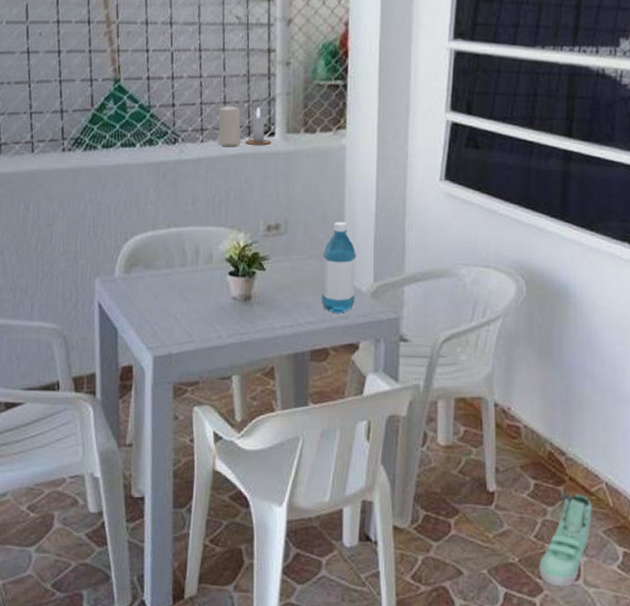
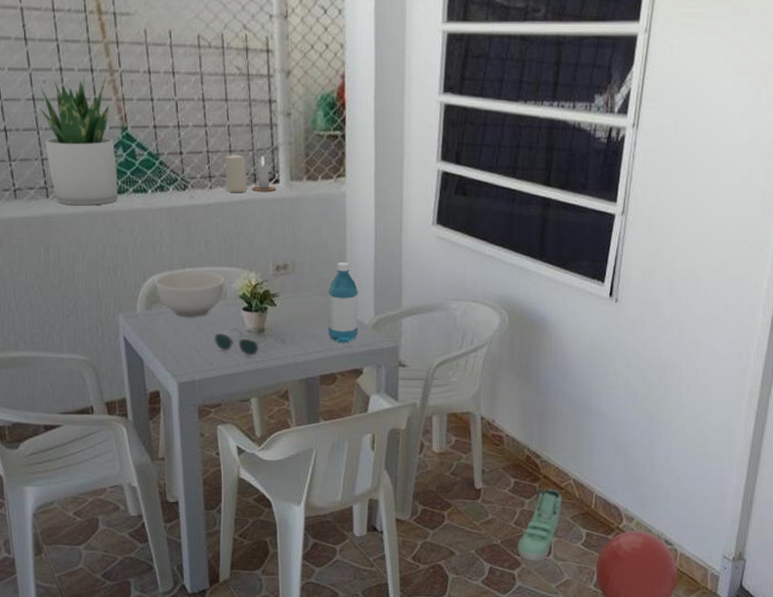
planter: none [32,27,106,161] -> present [39,75,118,206]
bowl: none [136,231,210,283] -> present [154,271,224,318]
sunglasses: none [194,293,275,327] -> present [213,327,287,356]

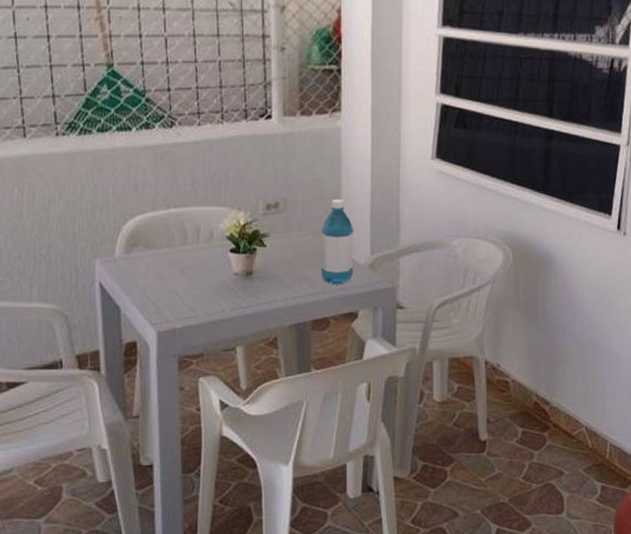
planter: present [39,75,118,206] -> none [20,12,100,145]
bowl: present [154,271,224,318] -> none [135,211,211,261]
sunglasses: present [213,327,287,356] -> none [197,270,276,301]
candle: present [225,155,248,193] -> none [215,91,238,130]
candle: present [252,155,277,191] -> none [243,91,269,127]
sneaker: present [518,488,563,562] -> none [527,438,575,521]

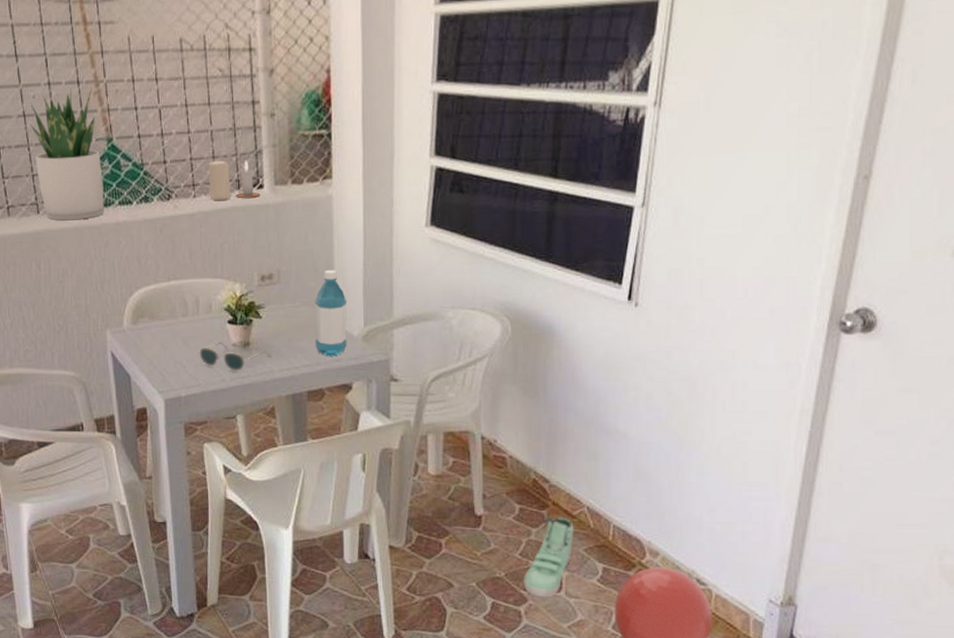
planter: none [20,12,100,145] -> present [29,88,104,221]
sunglasses: none [197,270,276,301] -> present [198,341,272,371]
candle: none [215,91,238,130] -> present [208,161,231,201]
candle: none [243,91,269,127] -> present [236,160,261,198]
sneaker: none [527,438,575,521] -> present [524,517,575,598]

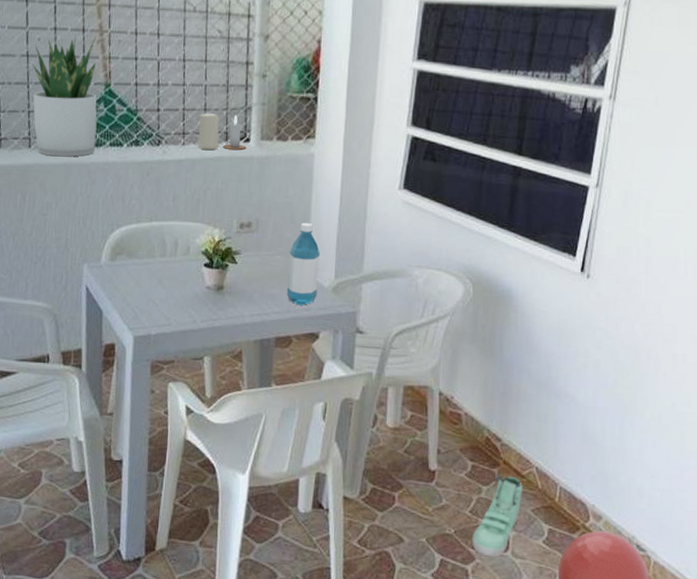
sunglasses: present [198,341,272,371] -> none [172,282,244,313]

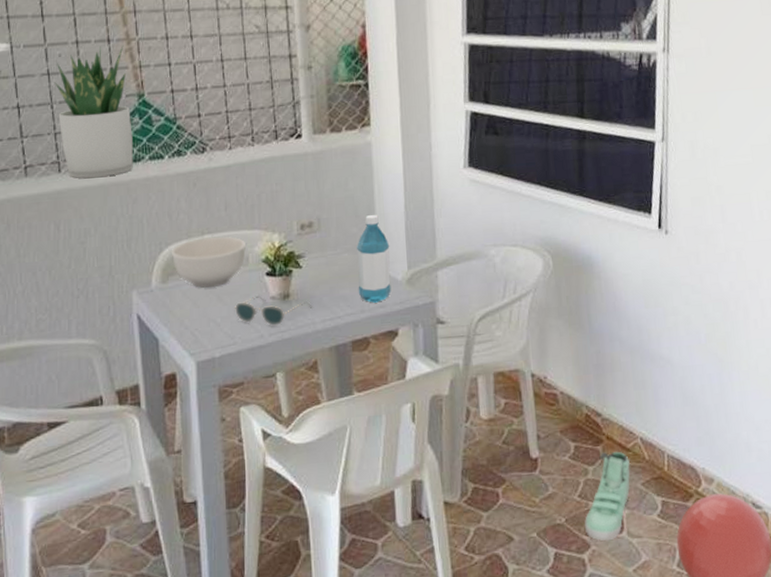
bowl: none [121,224,188,271] -> present [171,236,246,289]
sunglasses: none [172,282,244,313] -> present [234,294,314,326]
candle: present [197,113,219,151] -> none [245,112,269,152]
candle: present [223,115,247,150] -> none [274,111,299,148]

